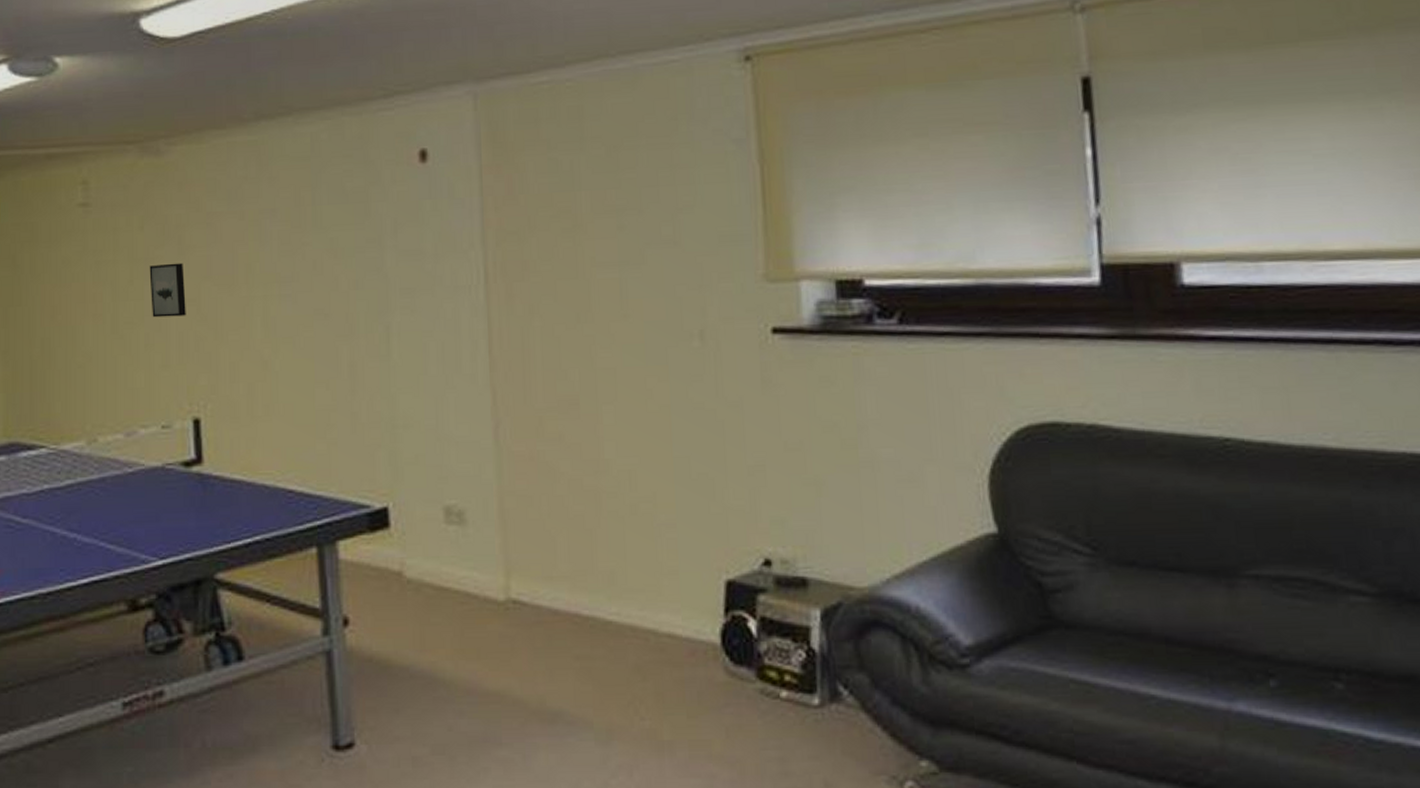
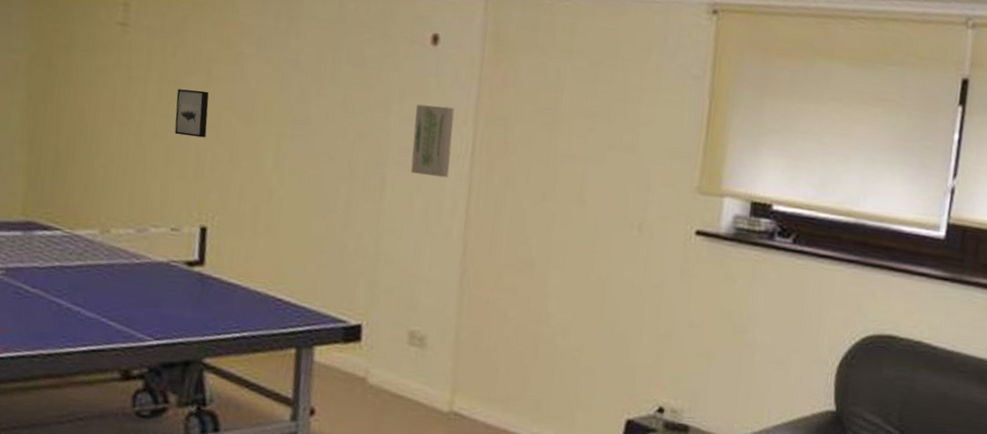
wall art: none [413,231,463,317] -> present [410,104,454,178]

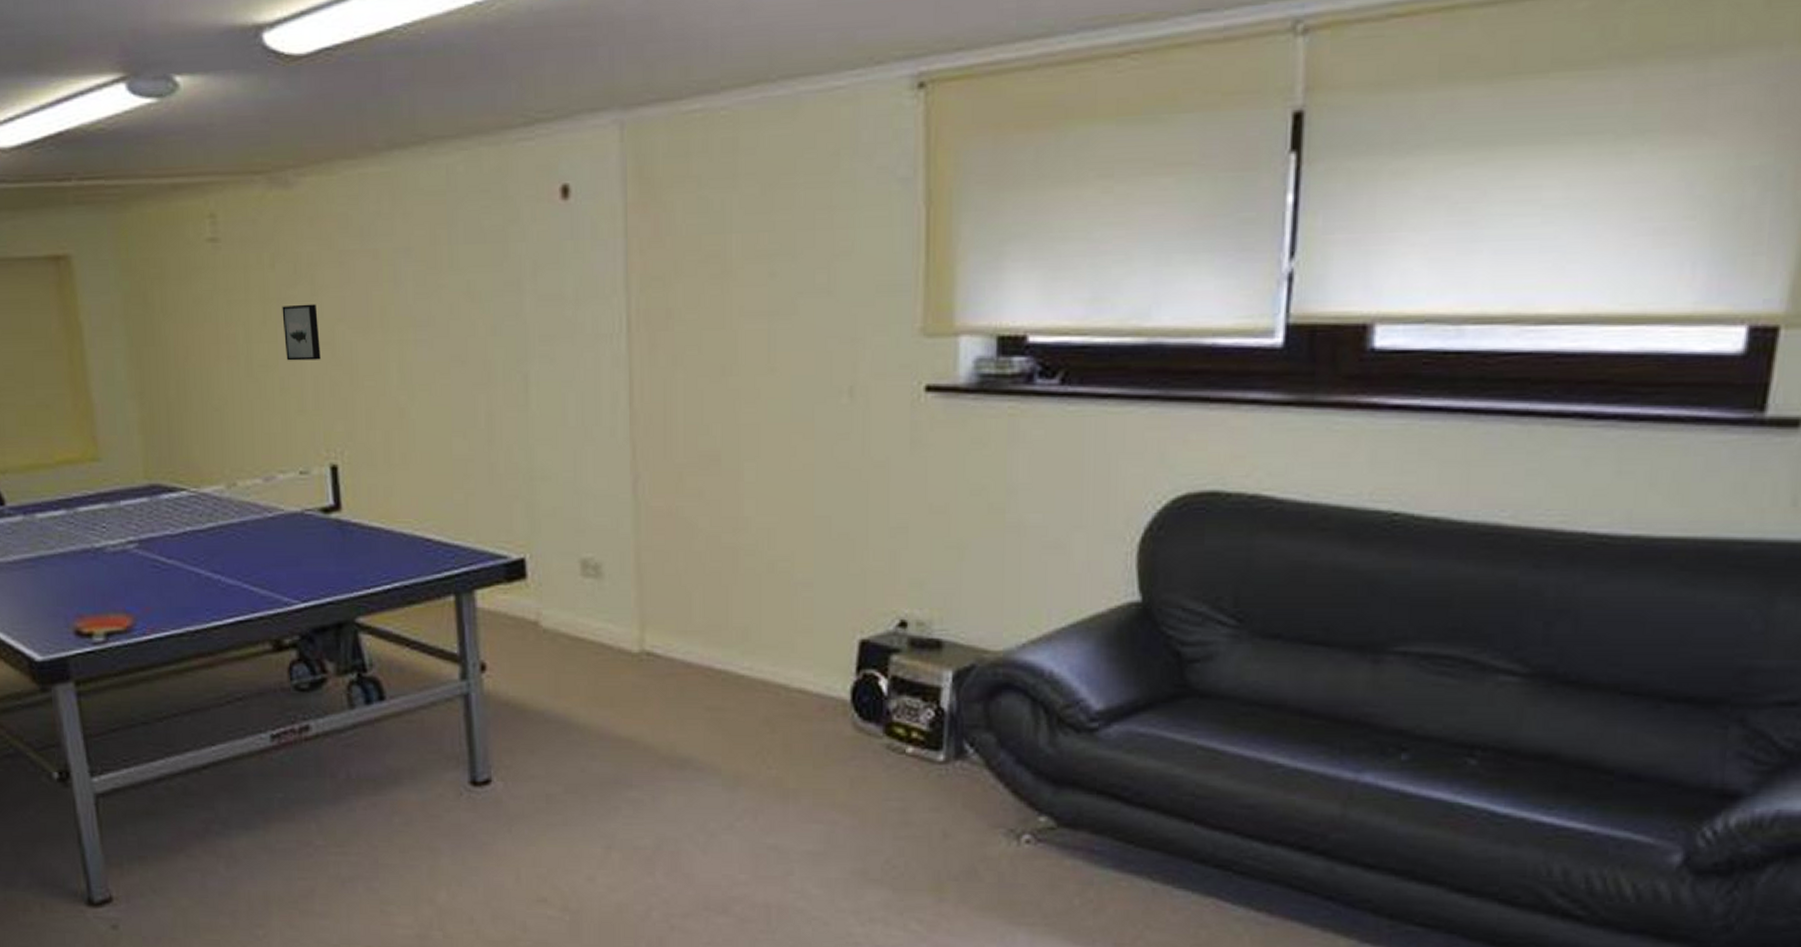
wall art: present [410,104,454,178] -> none [553,275,603,366]

